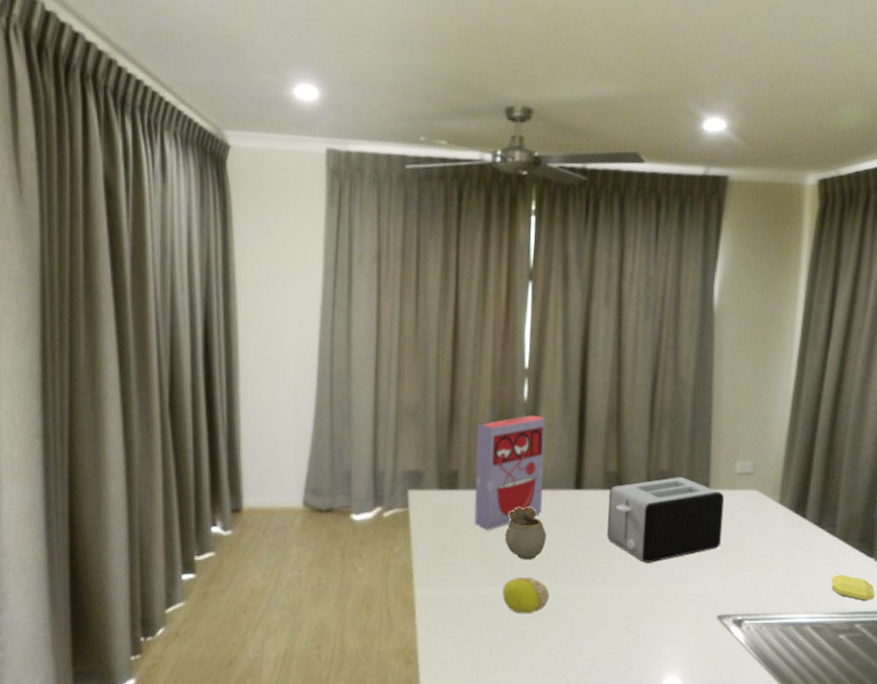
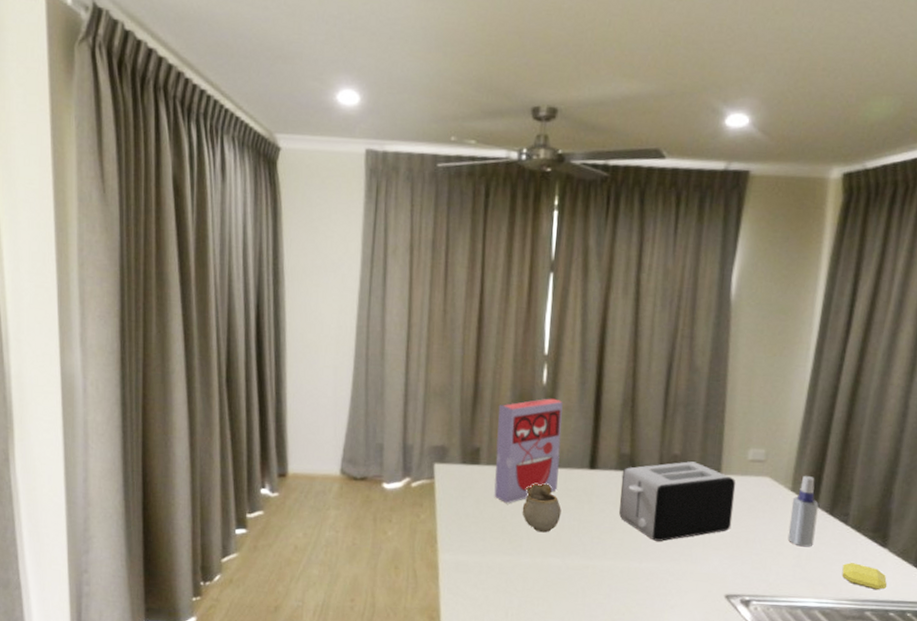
fruit: present [502,576,549,614] -> none [519,547,563,583]
spray bottle: none [777,486,806,561] -> present [787,475,819,547]

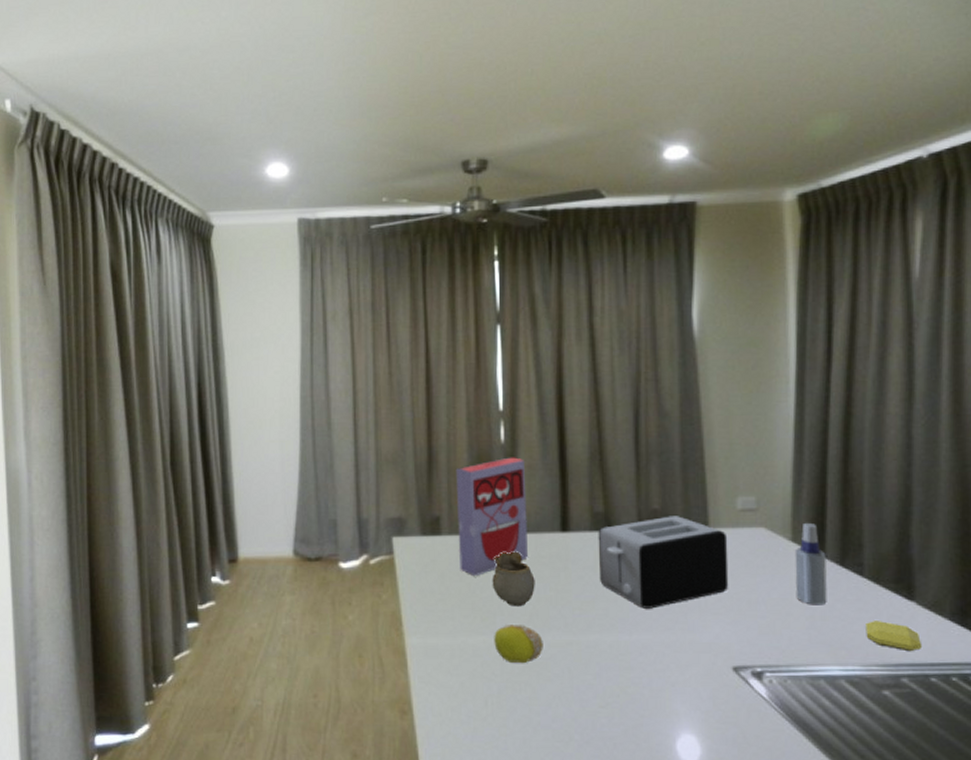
fruit: none [519,547,563,583] -> present [494,623,543,664]

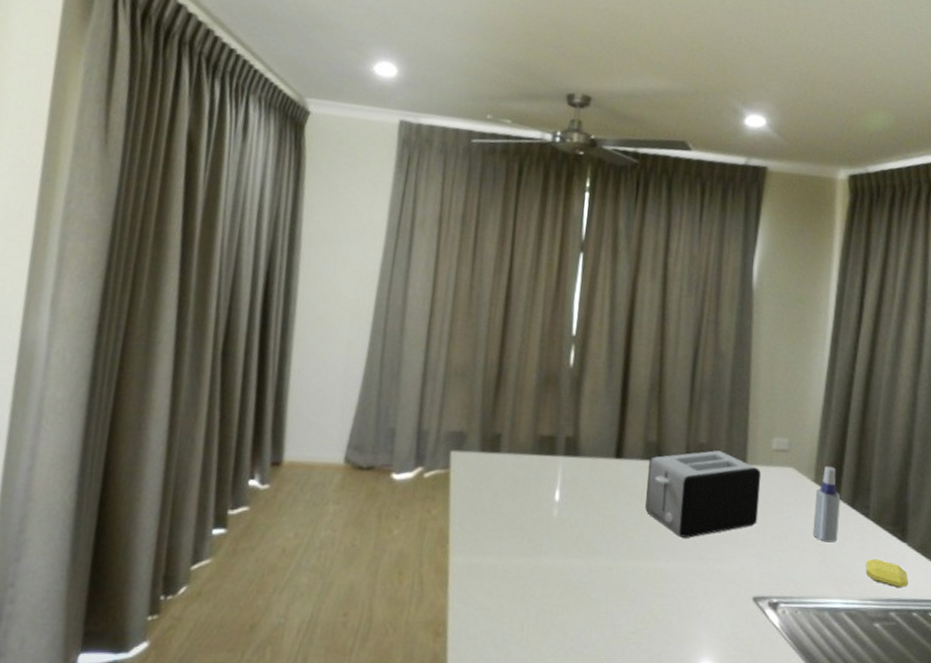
cereal box: present [455,457,529,577] -> none [514,381,590,497]
mug: present [492,551,535,607] -> none [543,474,585,530]
fruit: present [494,623,543,664] -> none [538,546,586,588]

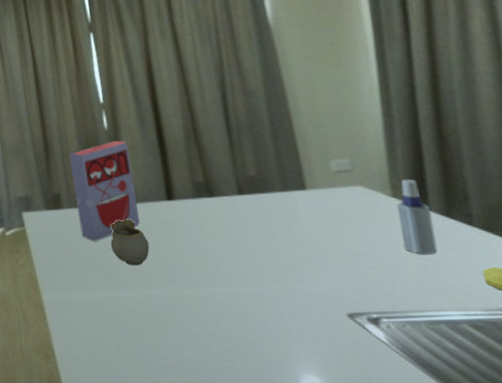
cereal box: none [514,381,590,497] -> present [68,140,141,242]
mug: none [543,474,585,530] -> present [110,219,150,266]
toaster: present [645,450,762,538] -> none [200,180,334,264]

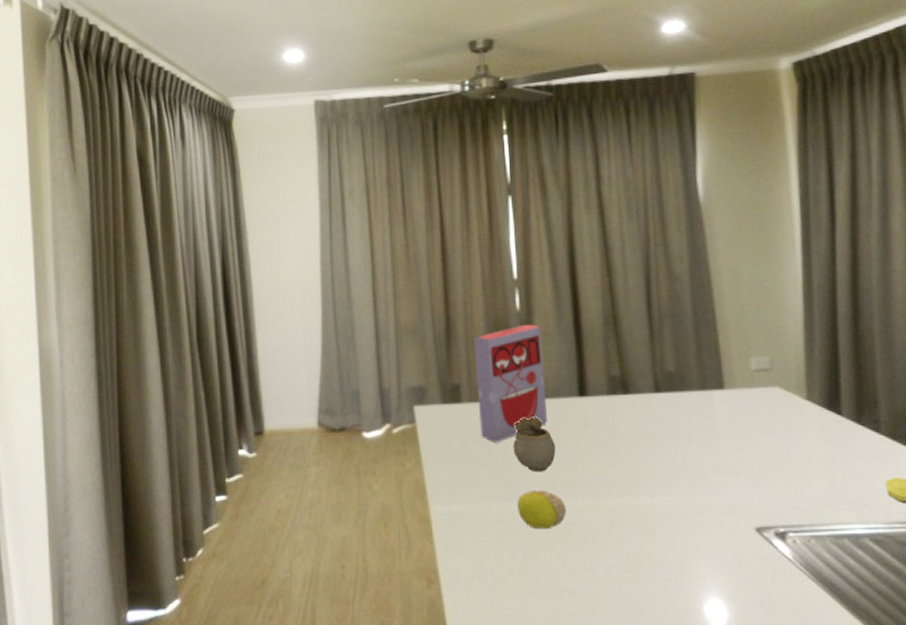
fruit: none [118,280,163,315] -> present [517,489,566,530]
spray bottle: present [396,178,438,255] -> none [810,380,846,464]

